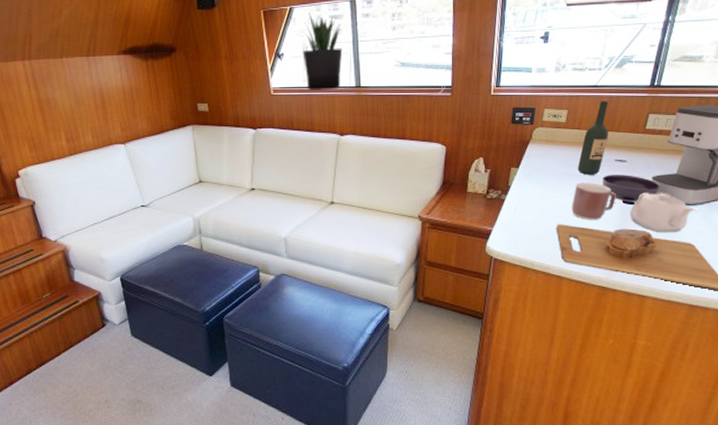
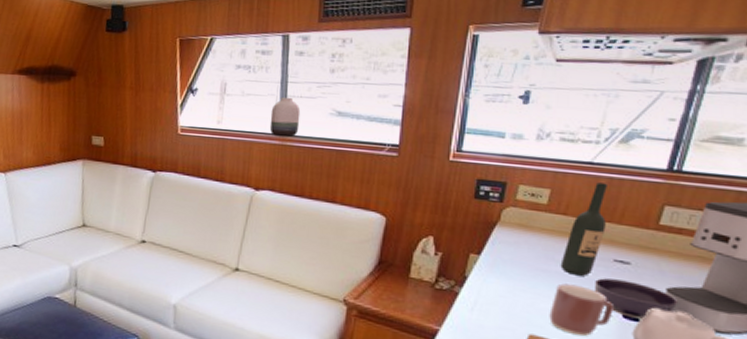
planter: present [302,13,343,90] -> none [220,45,268,136]
vase: none [347,55,371,89] -> present [269,98,301,138]

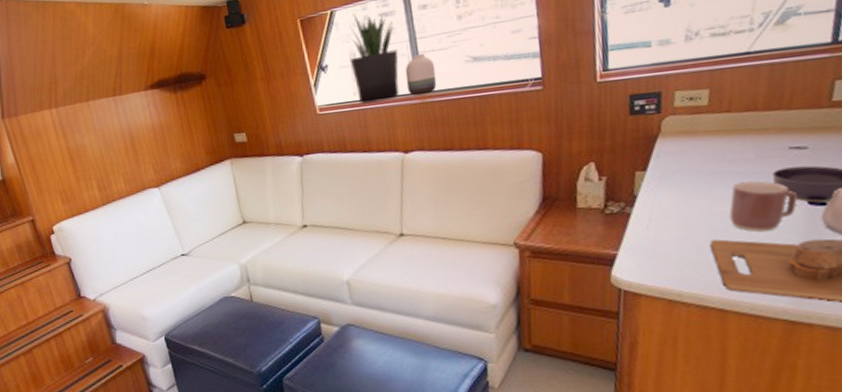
planter: none [220,45,268,136] -> present [349,13,400,104]
wine bottle: present [560,182,607,276] -> none [732,70,775,172]

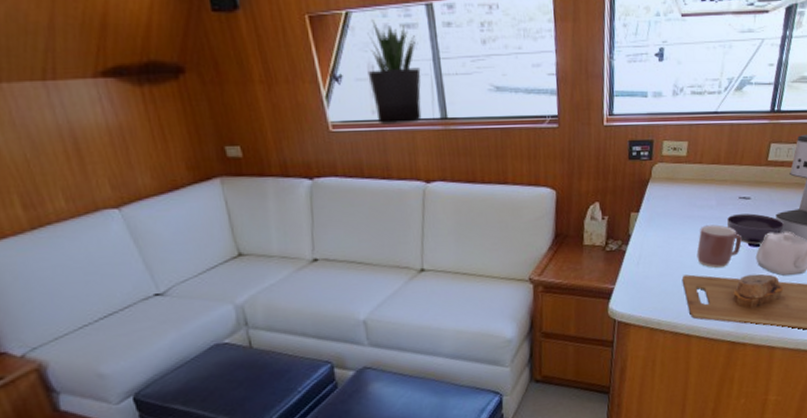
vase: present [405,54,437,96] -> none [428,77,460,121]

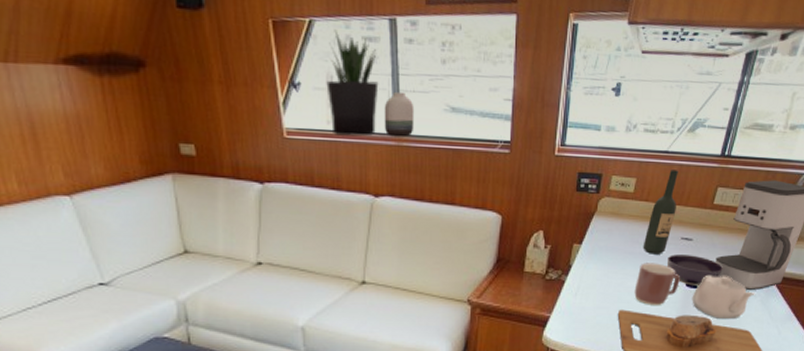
vase: none [428,77,460,121] -> present [384,92,415,138]
wine bottle: none [701,130,731,216] -> present [643,170,678,254]

